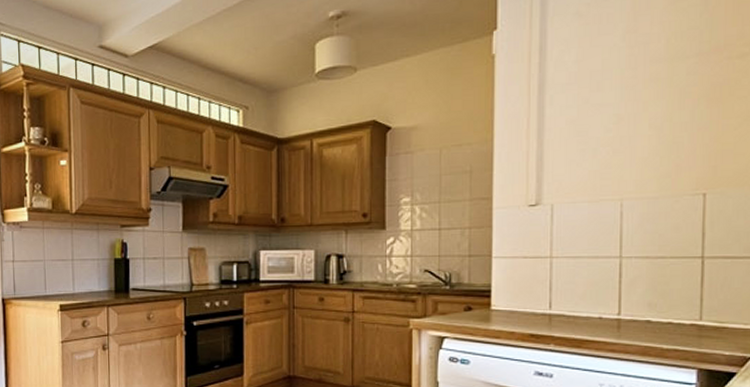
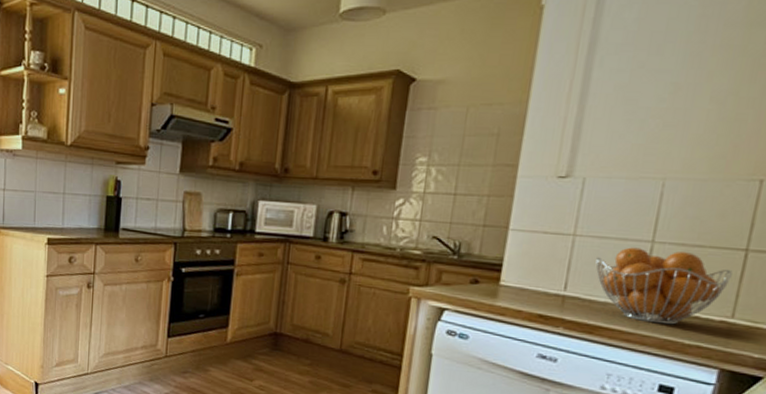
fruit basket: none [574,264,694,332] -> present [595,247,733,325]

